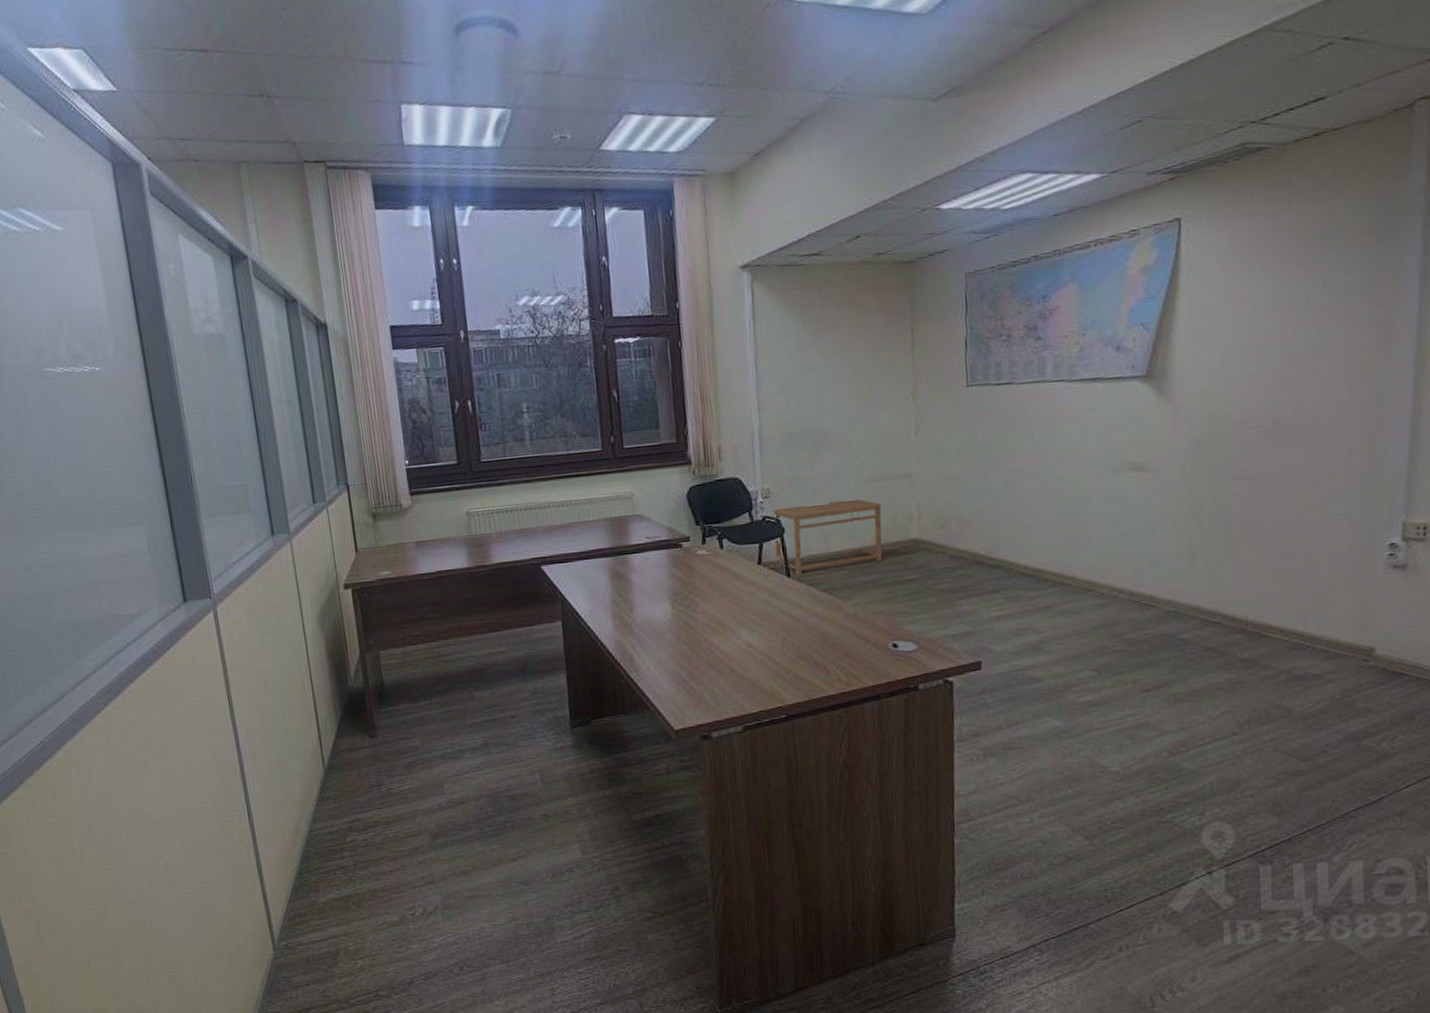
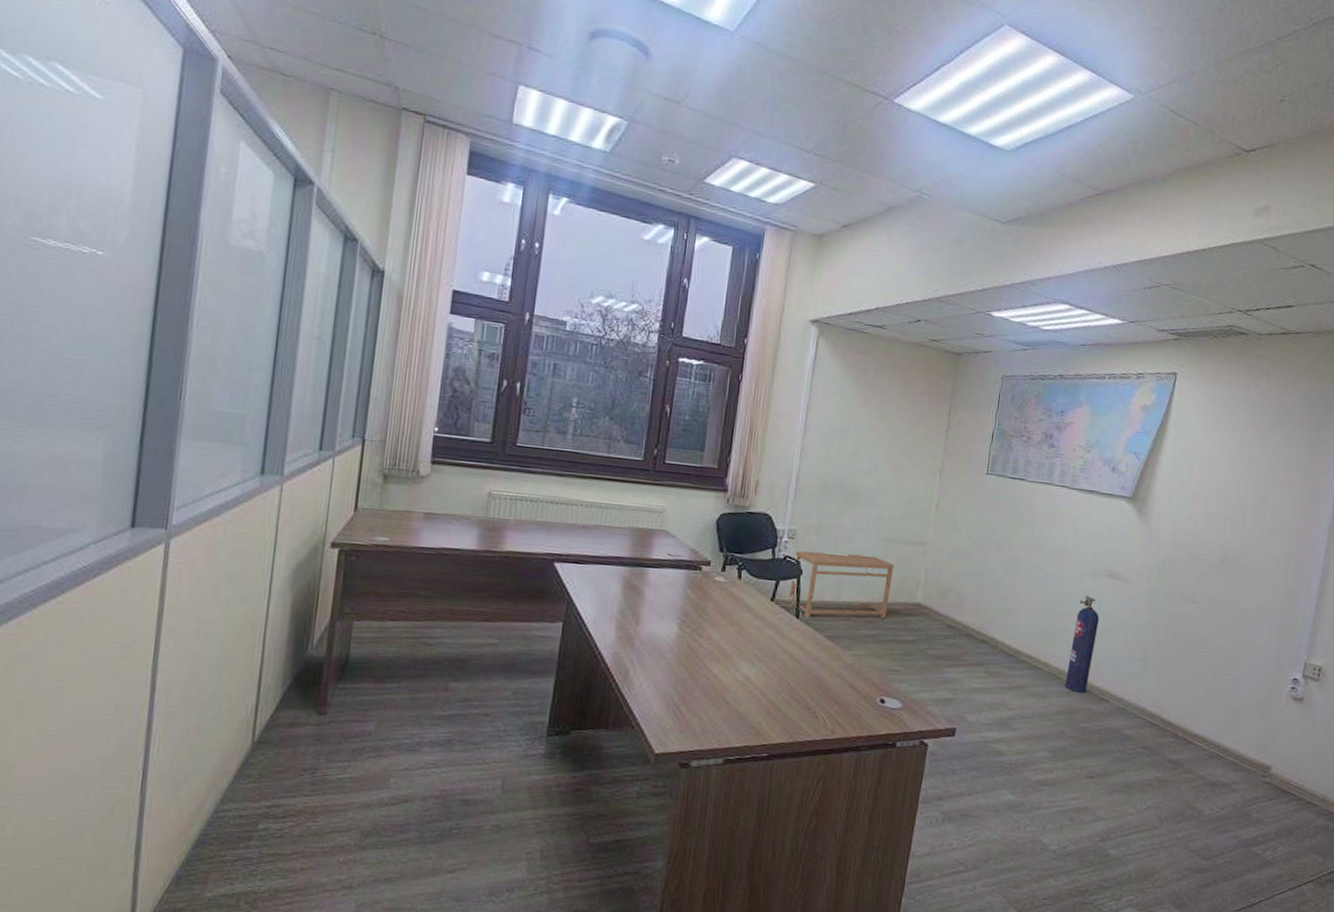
gas cylinder: none [1098,495,1129,603] -> present [1064,595,1099,693]

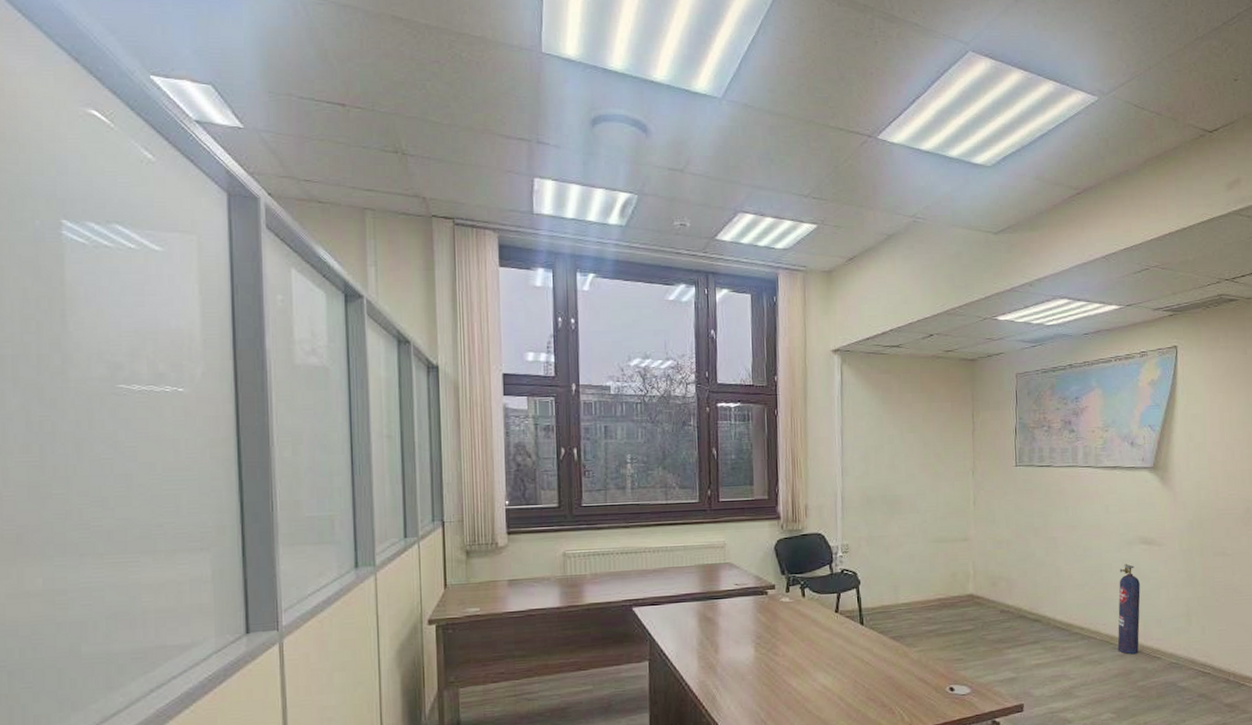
side table: present [788,551,895,618] -> none [851,557,944,623]

